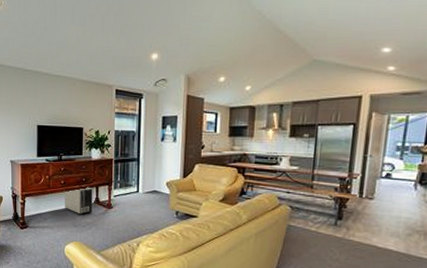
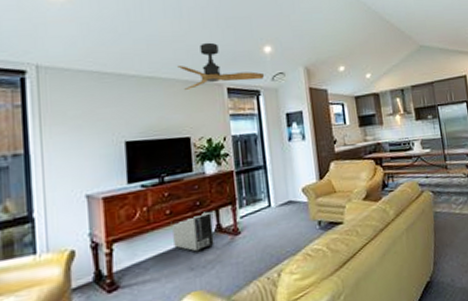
ceiling fan: none [79,48,149,88] -> present [177,42,265,90]

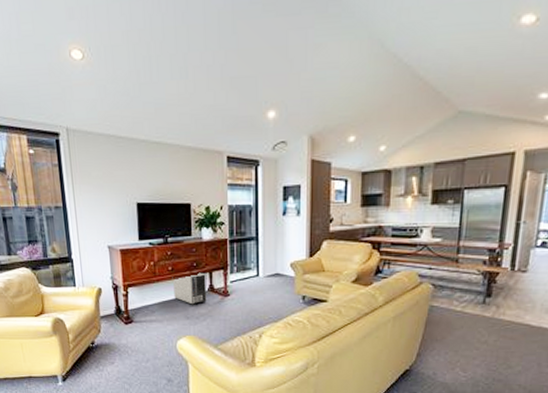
ceiling fan: present [177,42,265,90] -> none [182,106,266,156]

